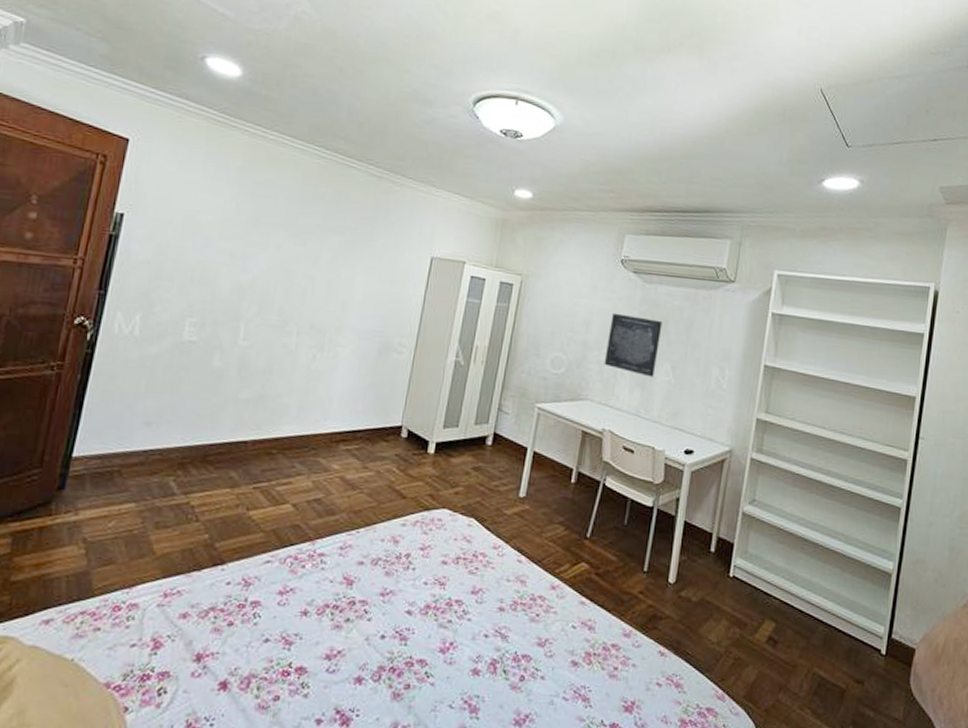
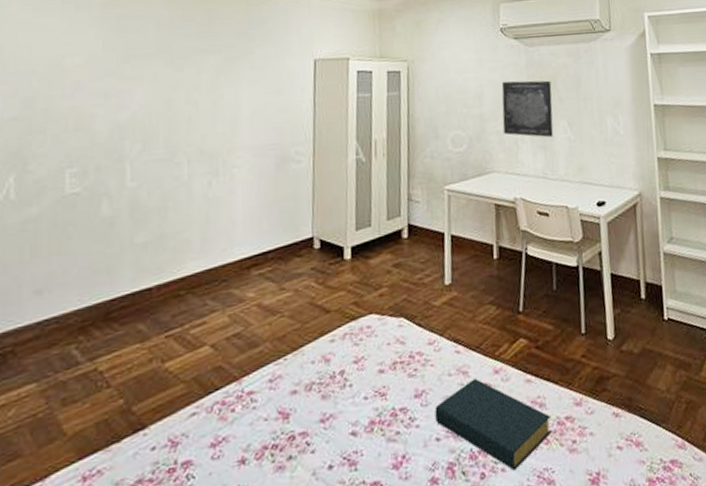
hardback book: none [487,589,597,681] -> present [435,378,552,471]

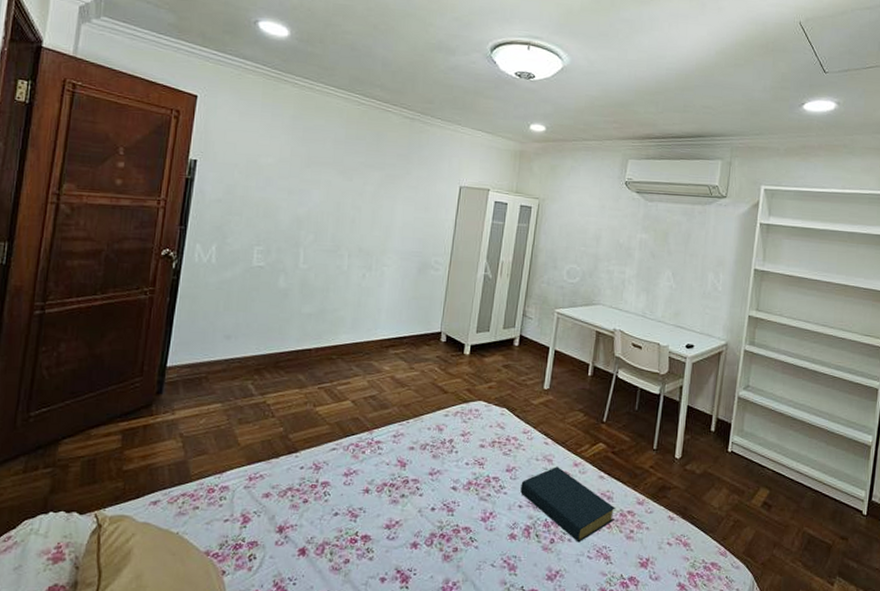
wall art: present [501,80,554,138] -> none [613,228,663,283]

